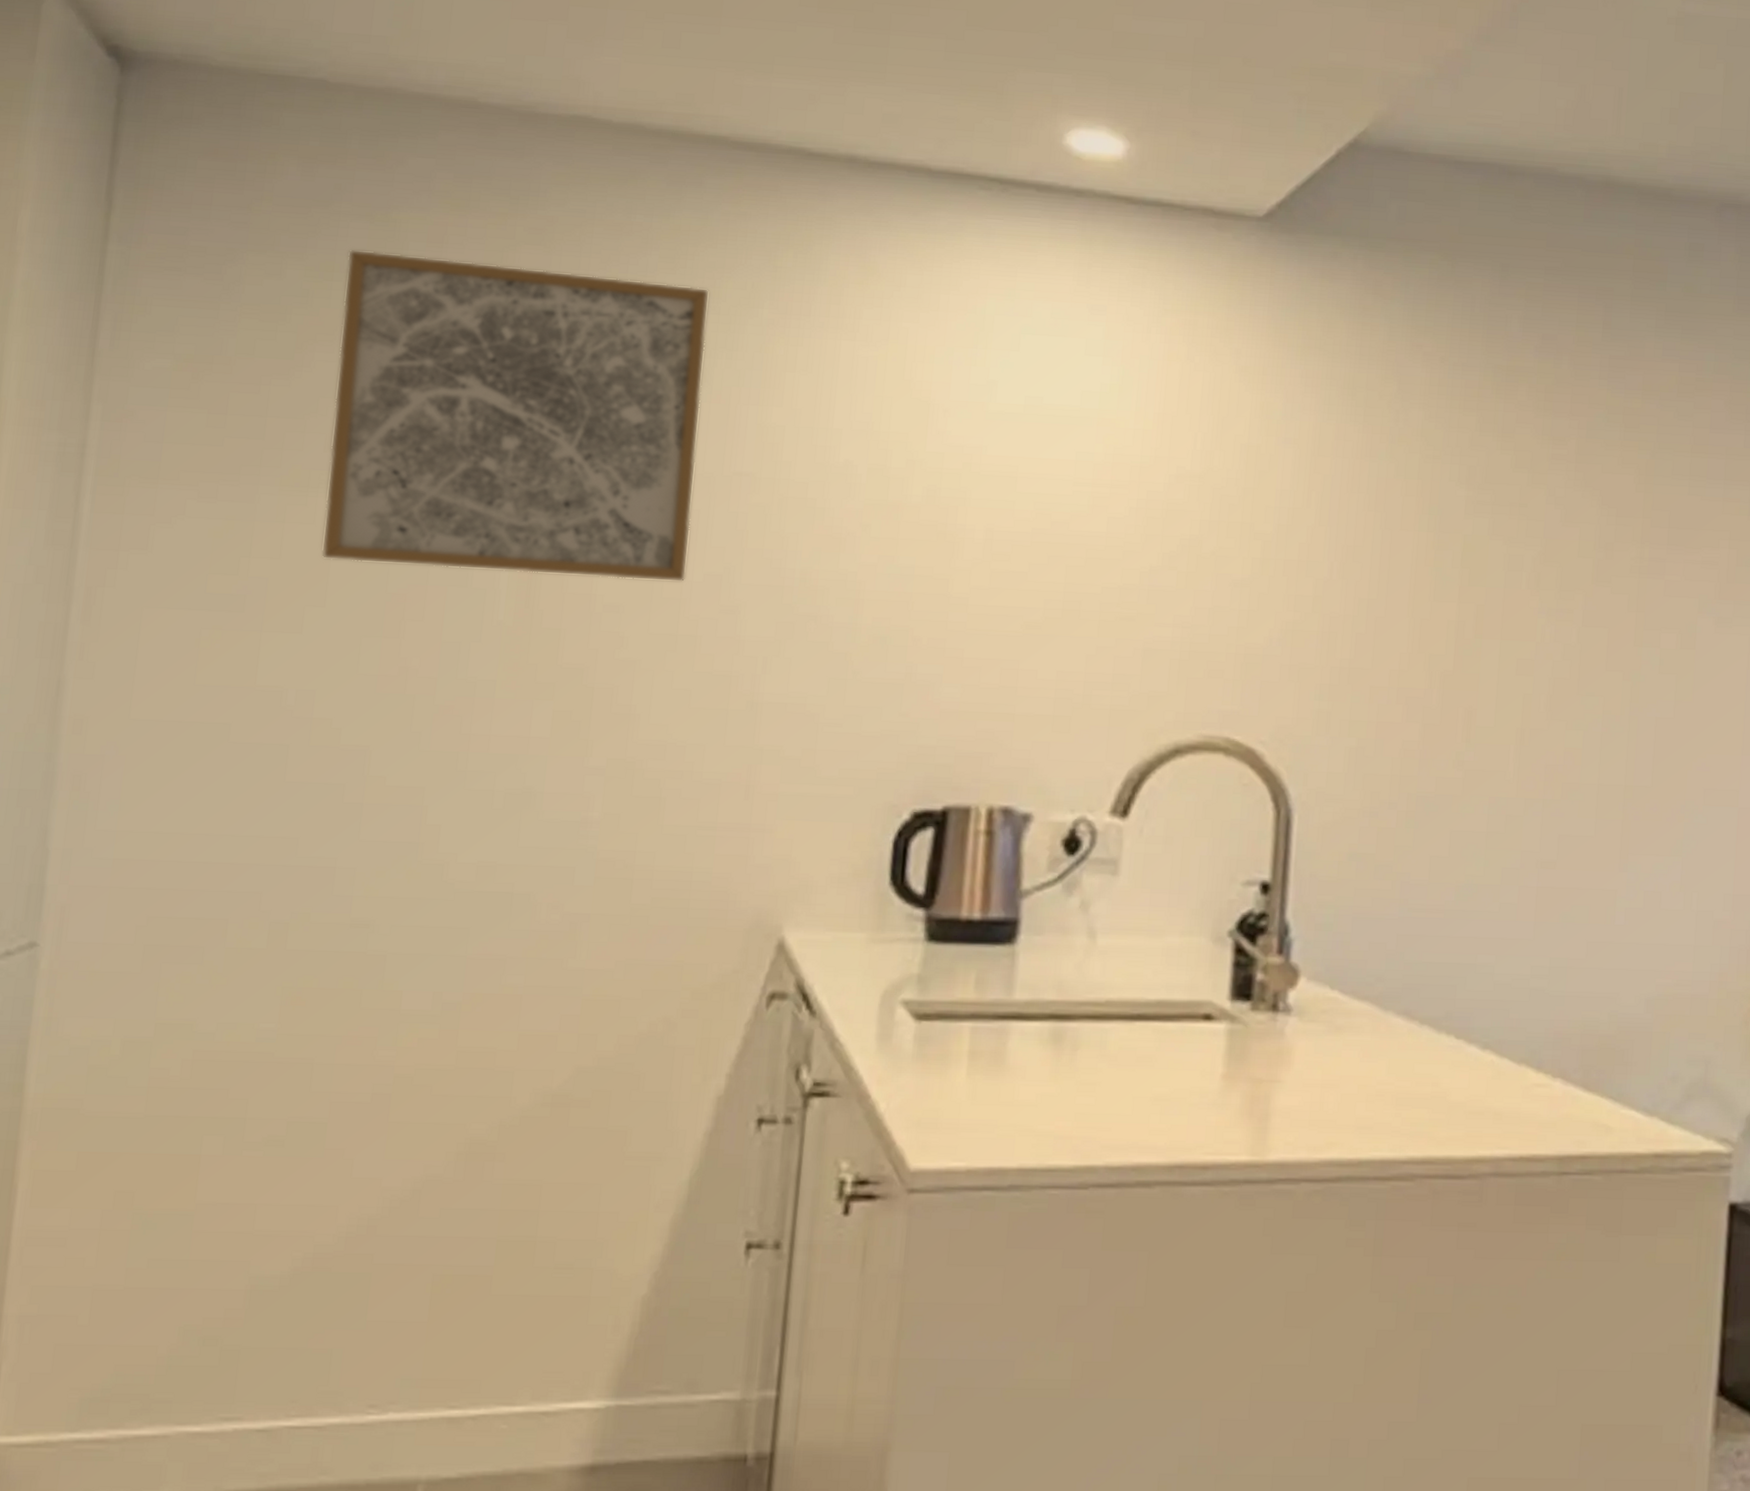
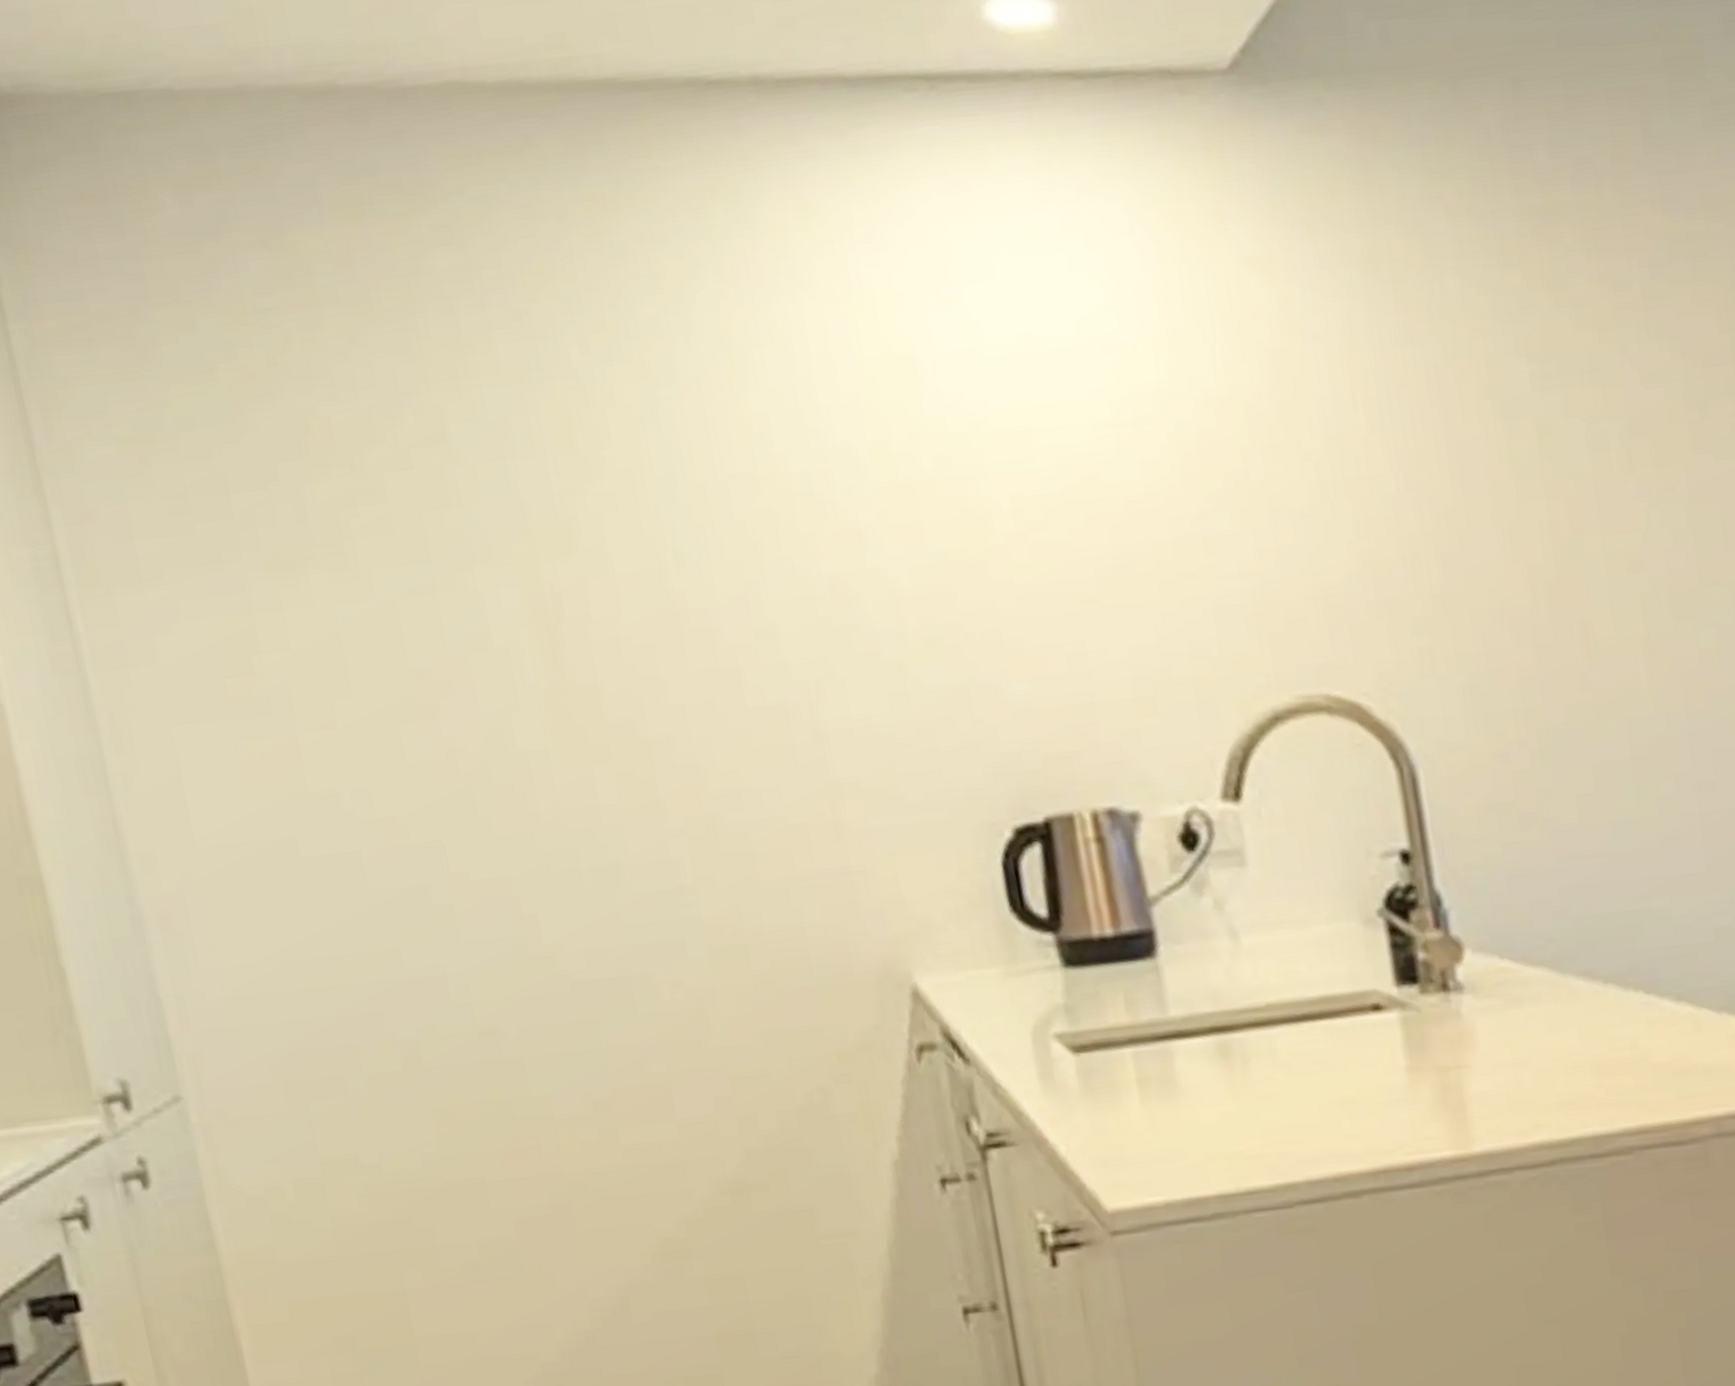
wall art: present [321,249,710,583] -> none [255,264,710,643]

